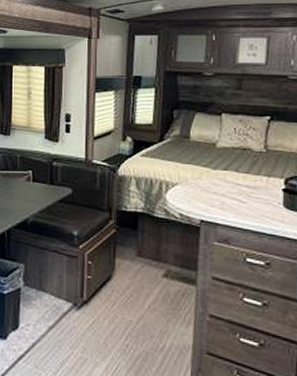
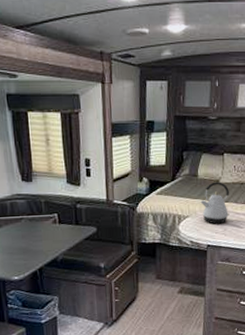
kettle: none [193,145,229,196] -> present [200,182,230,224]

